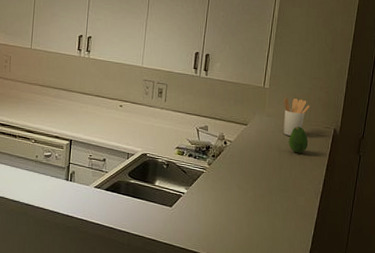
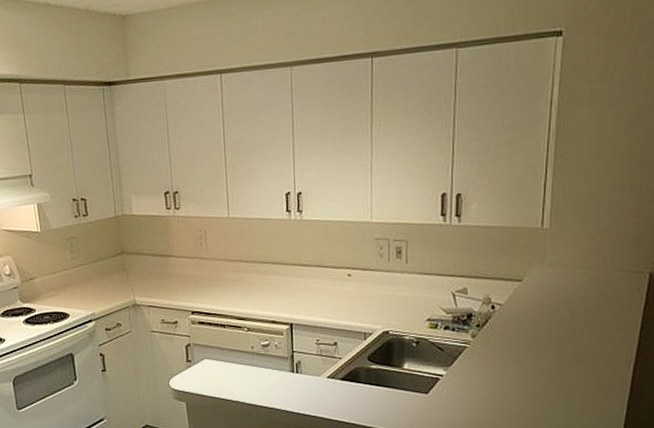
utensil holder: present [283,97,310,136] -> none [571,237,612,289]
fruit: present [289,126,309,154] -> none [583,275,612,311]

